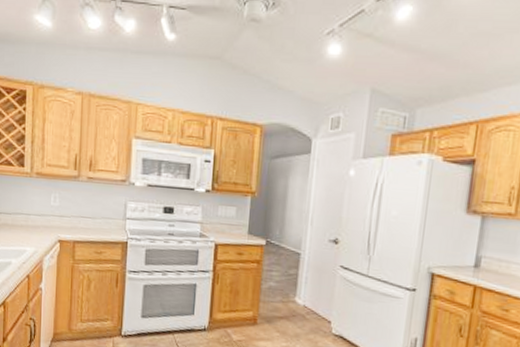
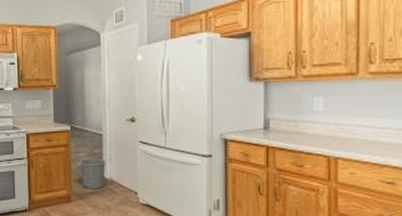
waste bin: none [271,278,300,314] -> present [79,158,105,190]

